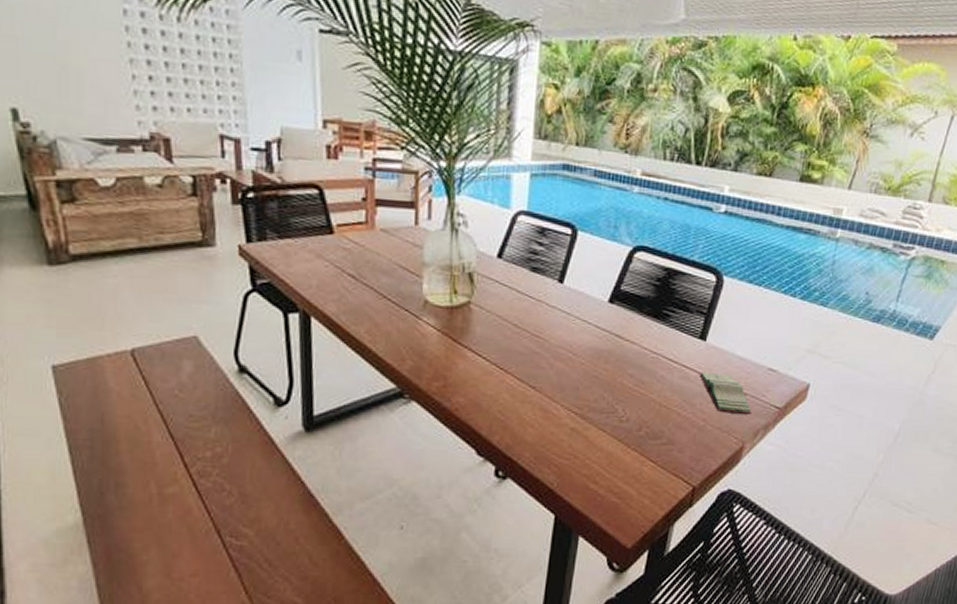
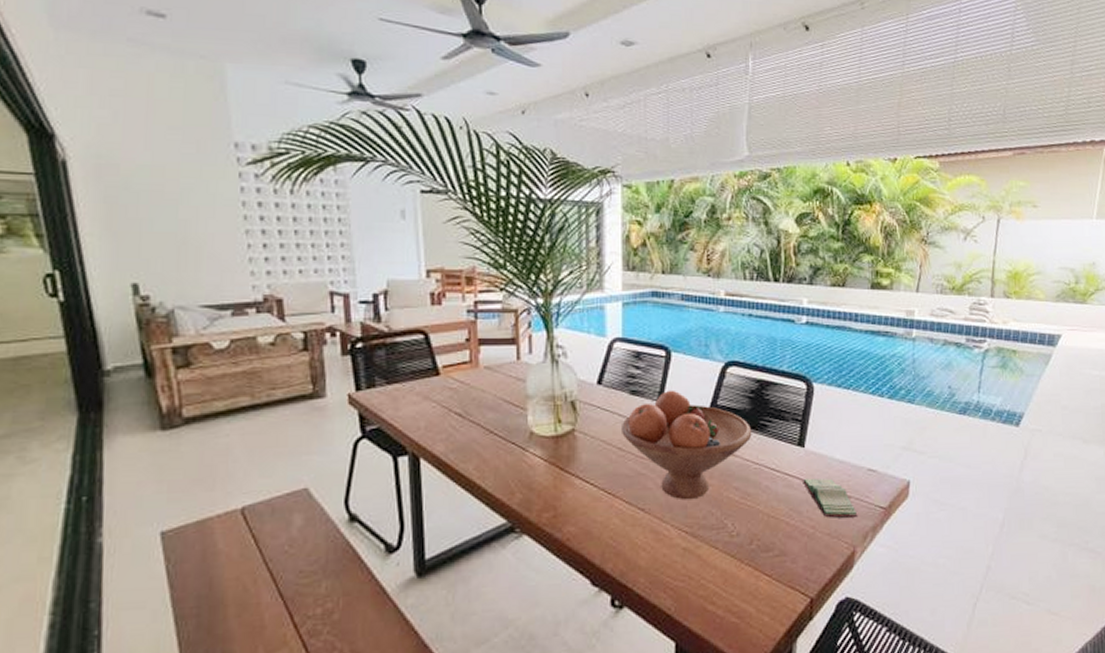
fruit bowl: none [517,270,654,383] -> present [620,390,752,500]

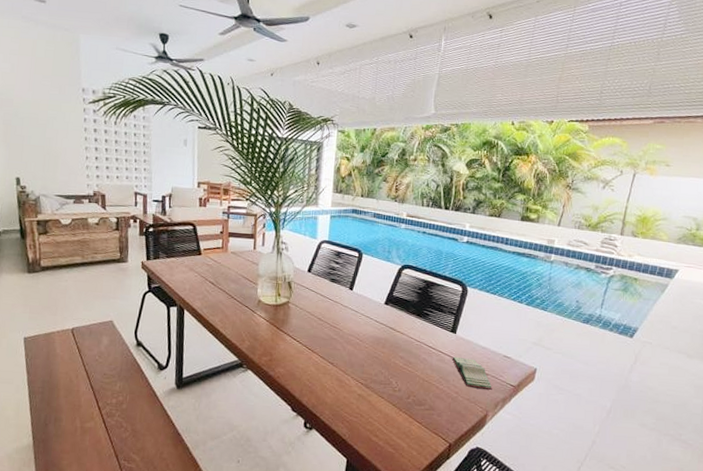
fruit bowl: present [620,390,752,500] -> none [321,281,417,361]

